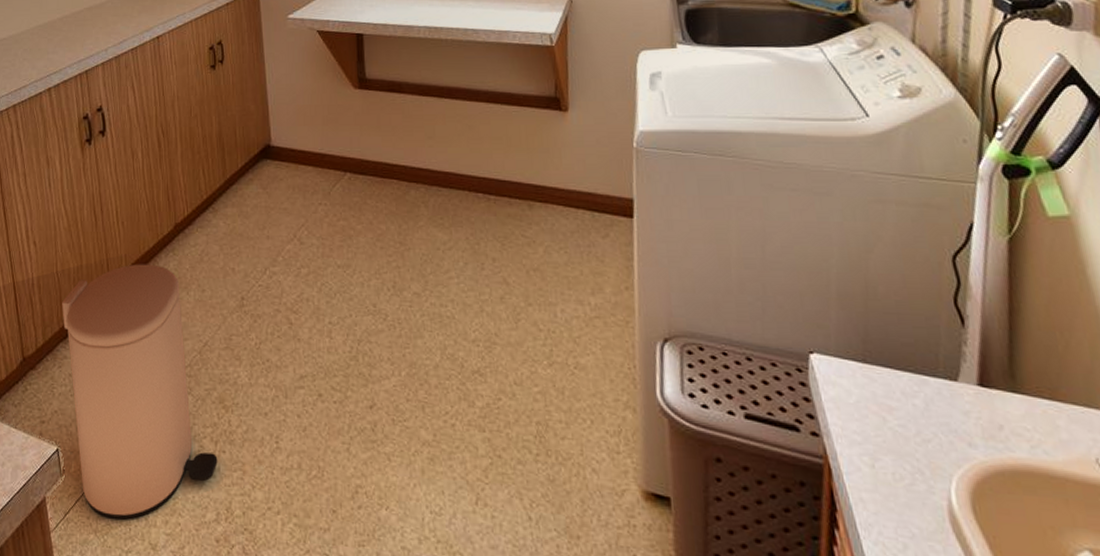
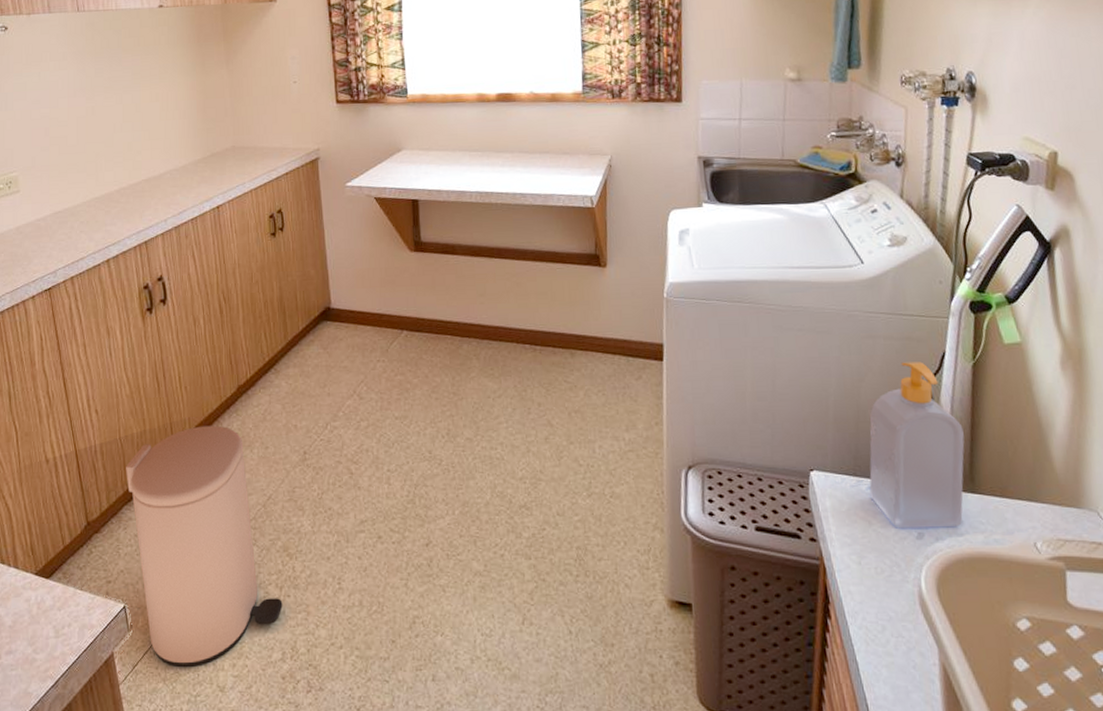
soap bottle: none [881,232,1002,433] -> present [869,362,965,528]

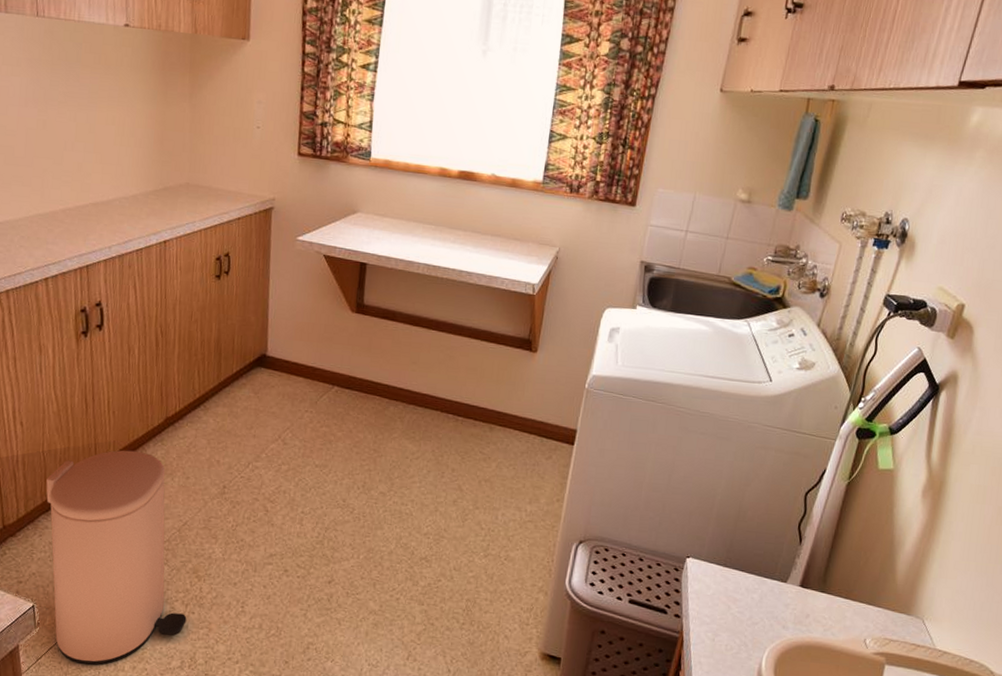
soap bottle: present [869,362,965,528] -> none [734,473,827,619]

